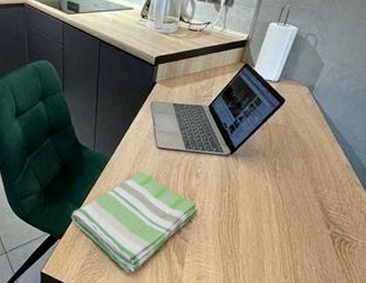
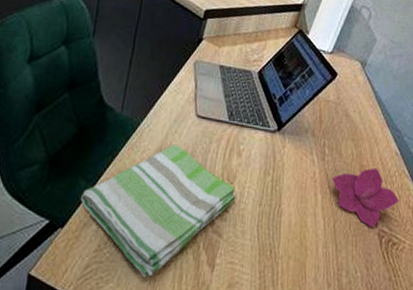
flower: none [285,179,351,231] -> present [333,168,400,228]

